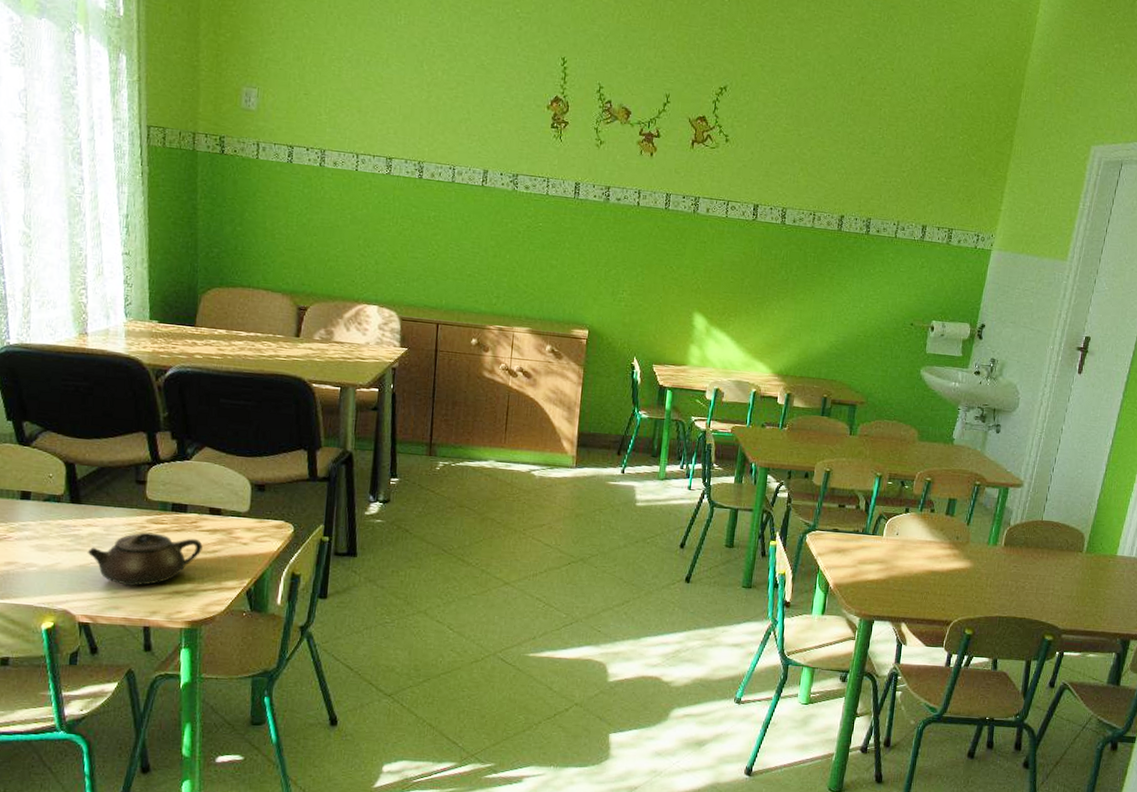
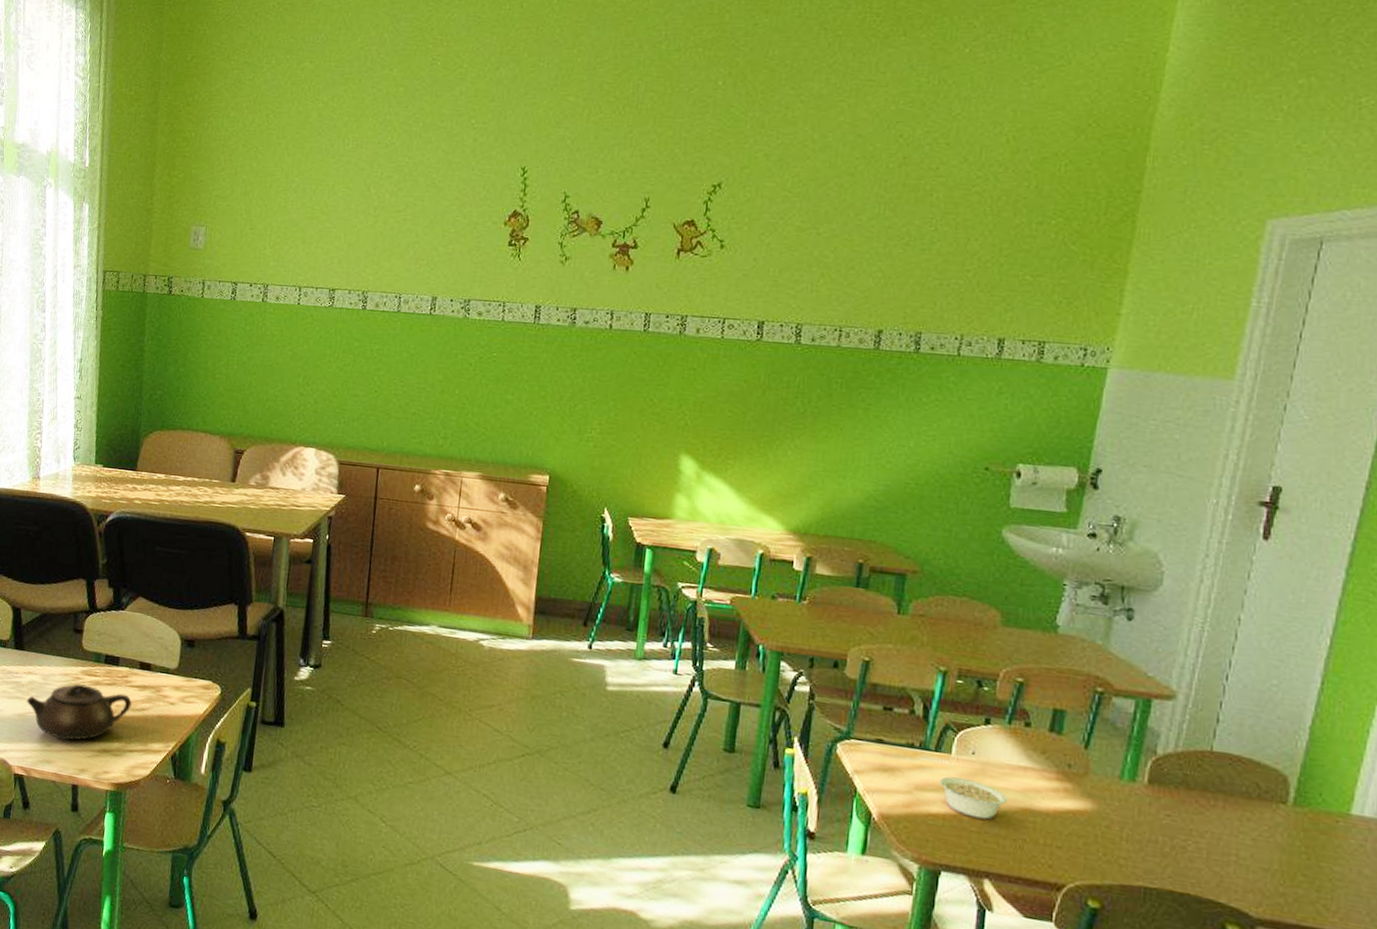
legume: none [874,552,919,581] -> present [939,776,1008,820]

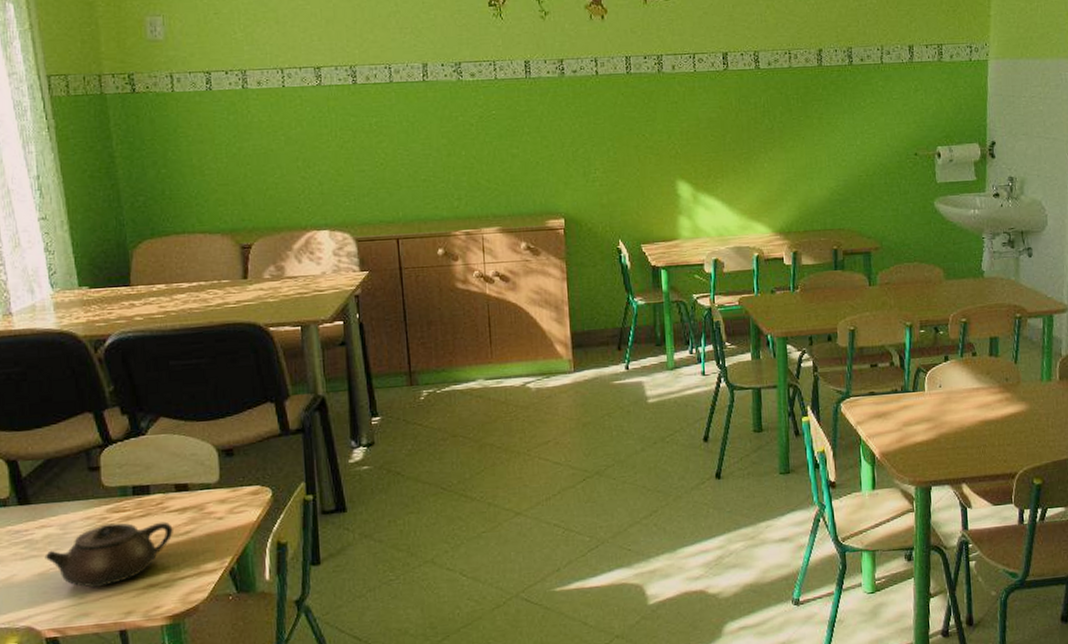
legume: present [939,776,1008,820] -> none [919,408,970,438]

